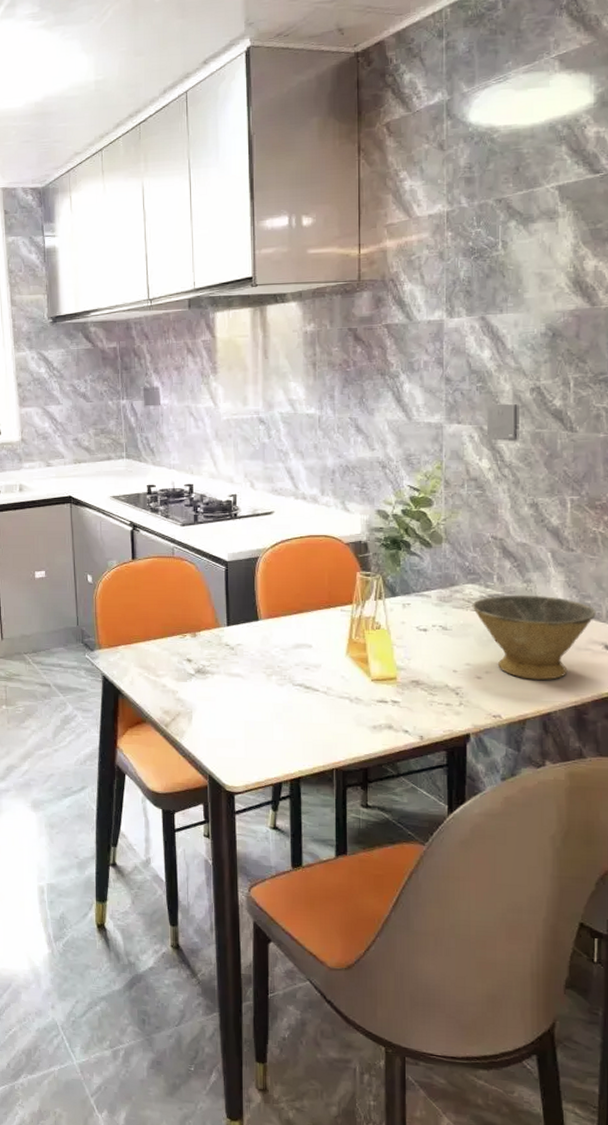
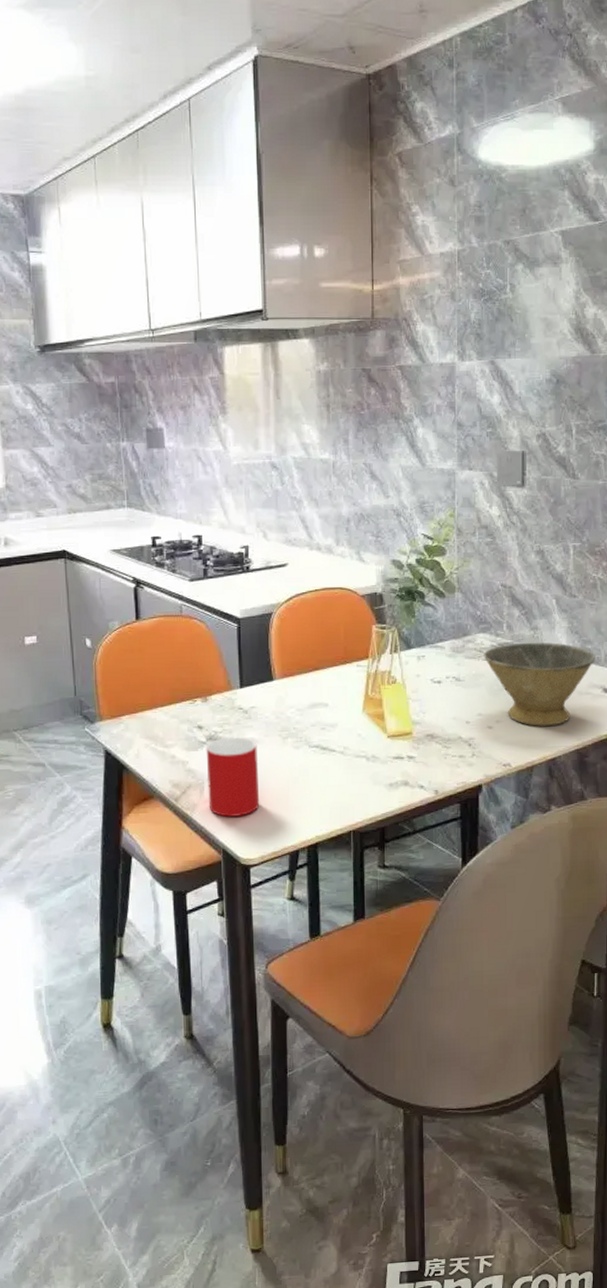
cup: none [194,671,245,747] -> present [206,737,260,818]

